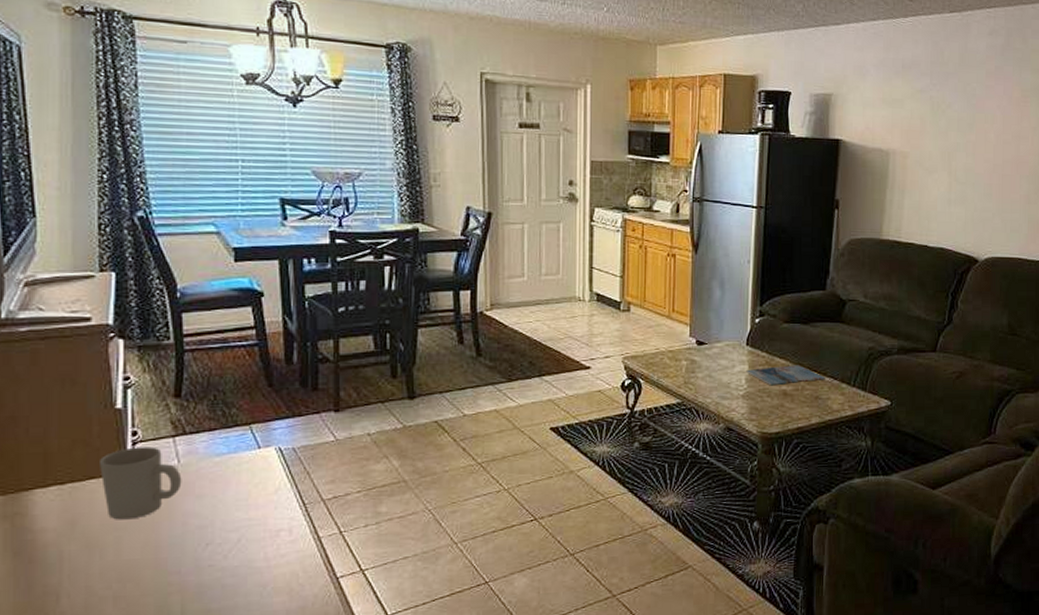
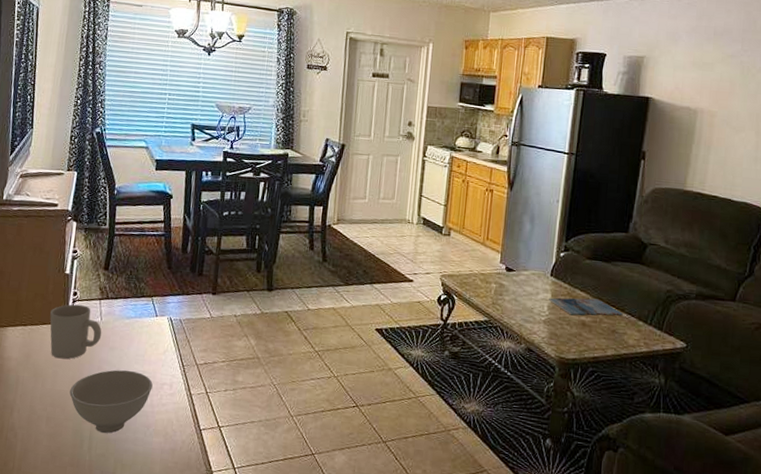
bowl: none [144,520,264,603] -> present [69,370,153,433]

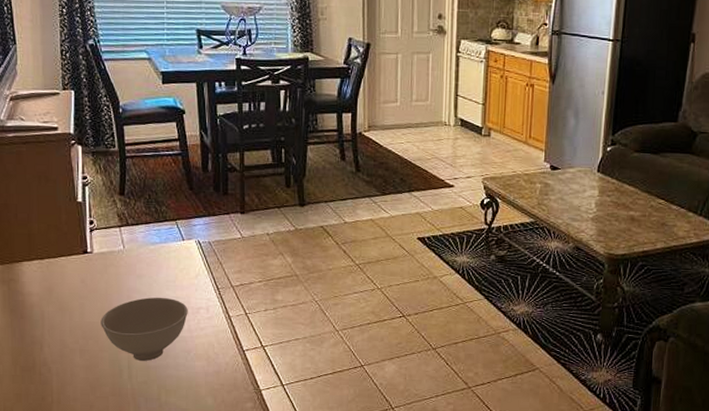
mug: present [49,304,102,360] -> none [67,233,127,291]
magazine: present [549,298,623,316] -> none [596,192,673,211]

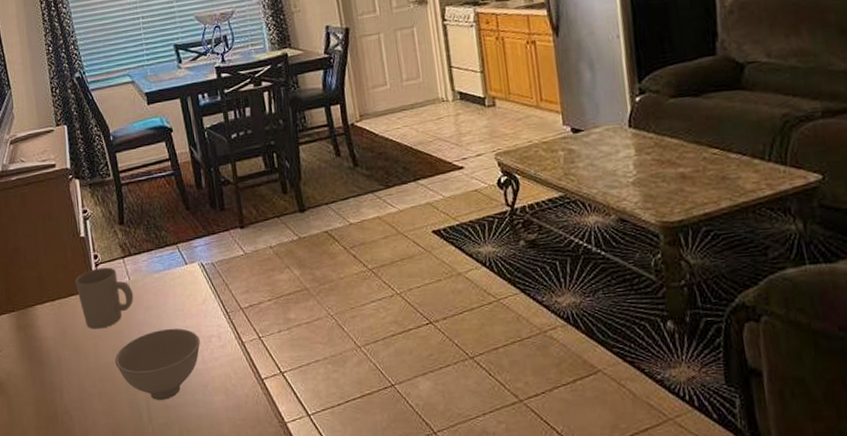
mug: none [67,233,127,291] -> present [75,267,134,329]

